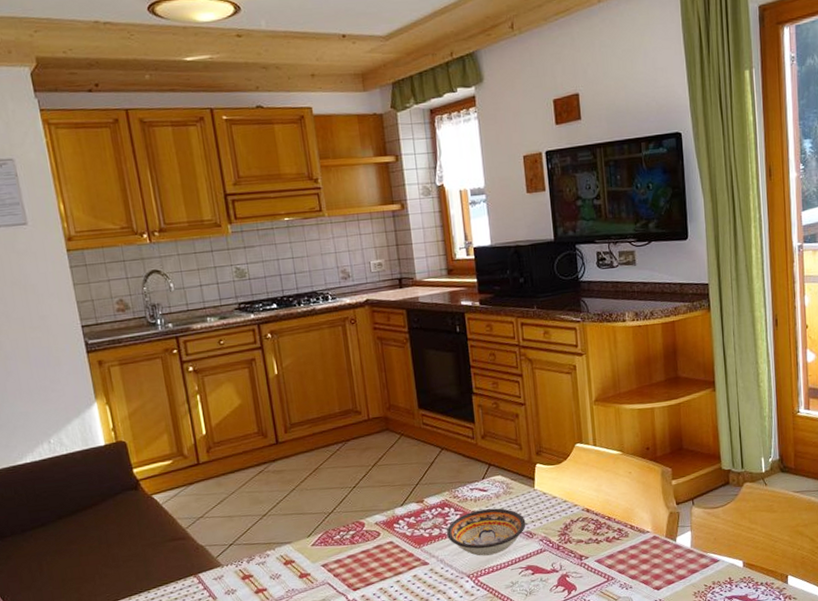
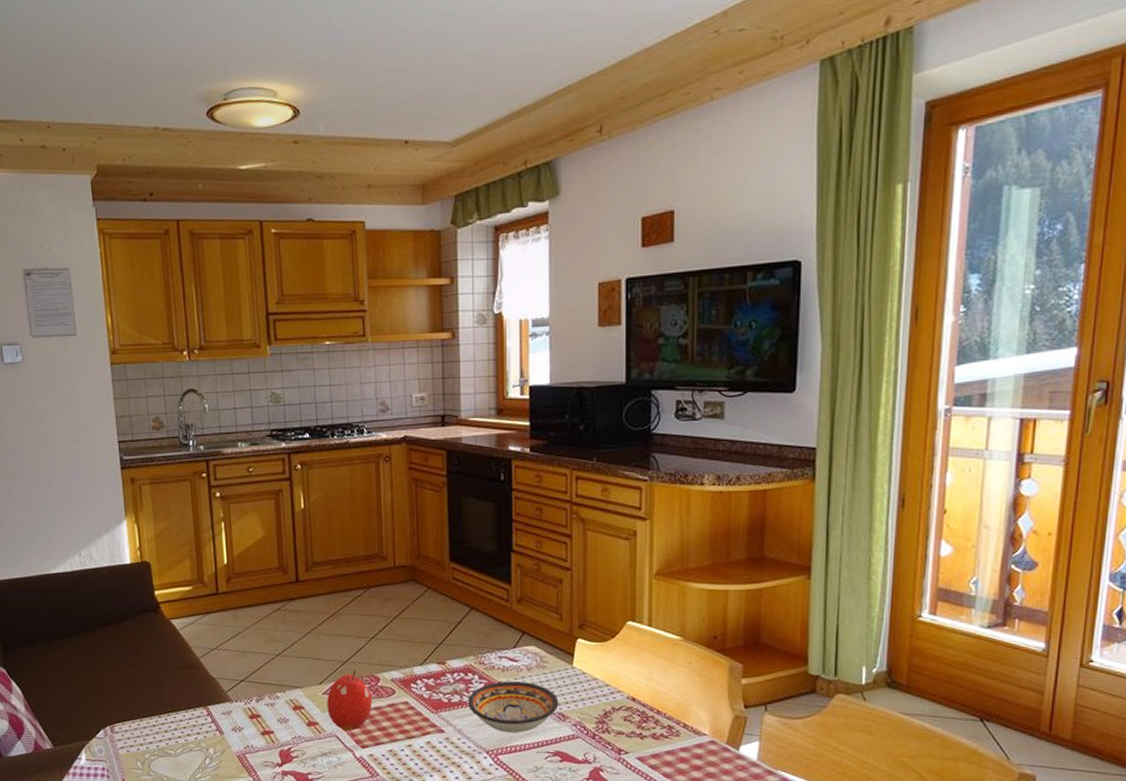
fruit: none [316,518,360,577] -> present [327,669,373,731]

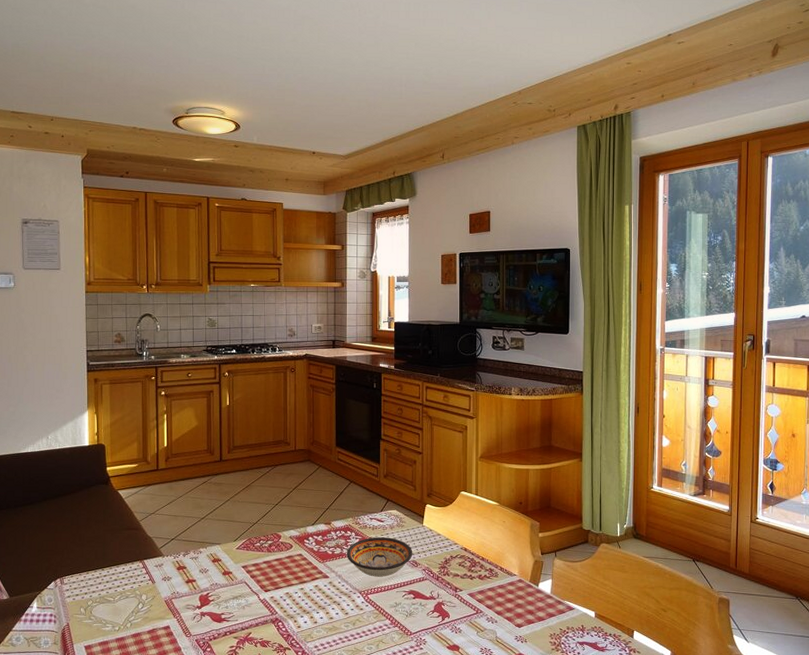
fruit: present [327,669,373,731] -> none [239,529,275,578]

